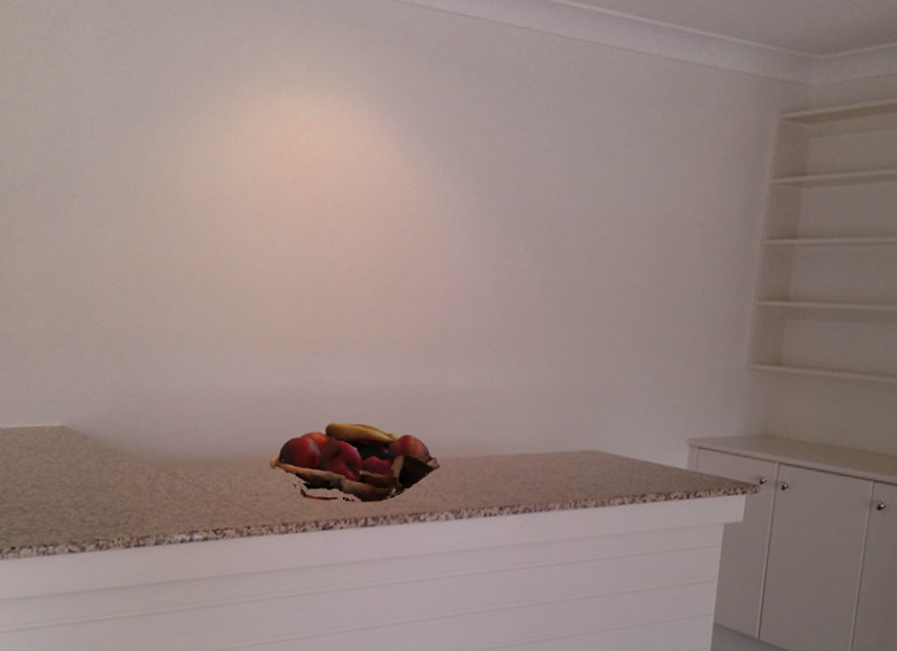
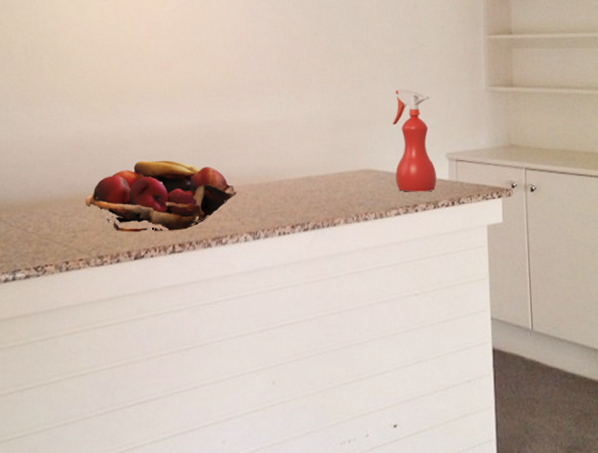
spray bottle: none [624,360,677,481] -> present [392,90,436,192]

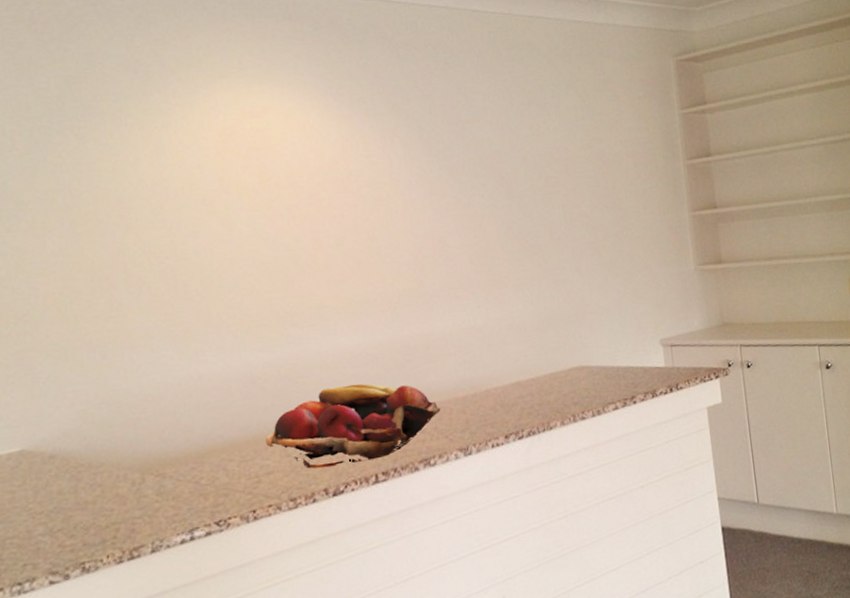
spray bottle: present [392,90,436,192] -> none [601,278,653,385]

